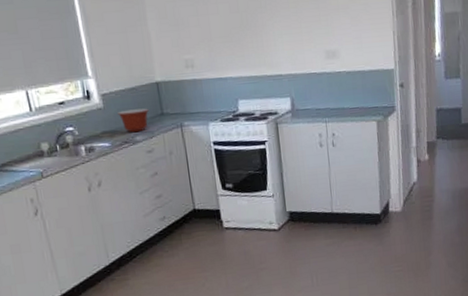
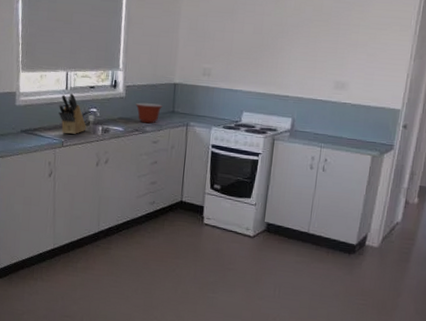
knife block: none [26,114,66,163] -> present [58,93,86,135]

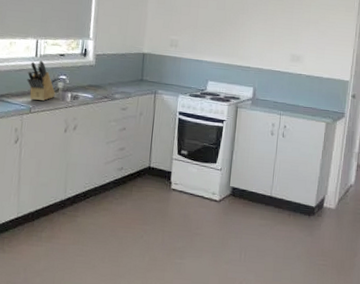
mixing bowl: present [136,102,162,124] -> none [105,70,131,91]

